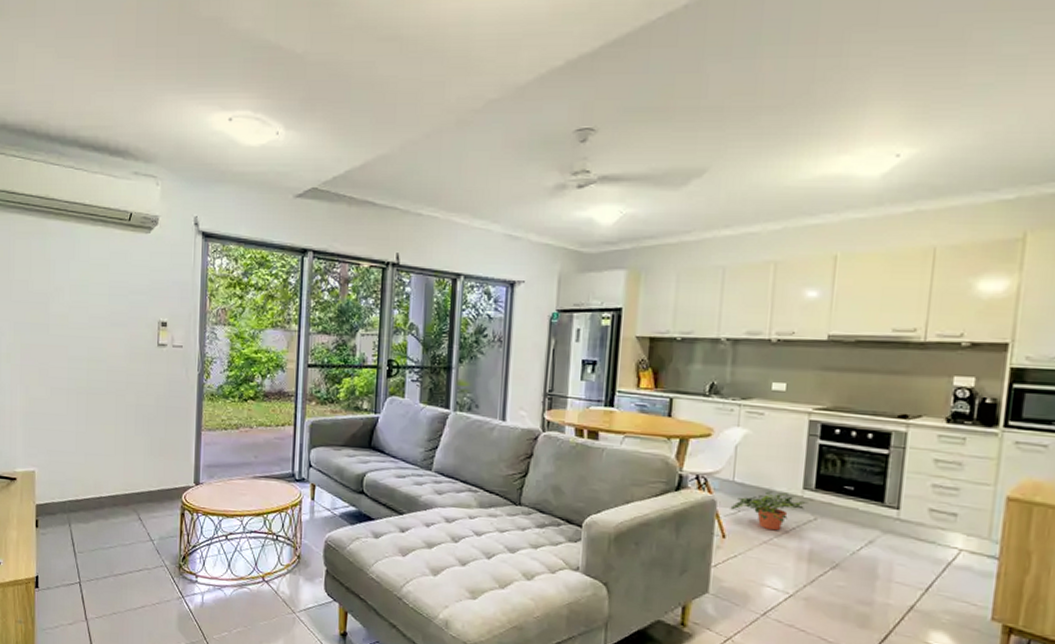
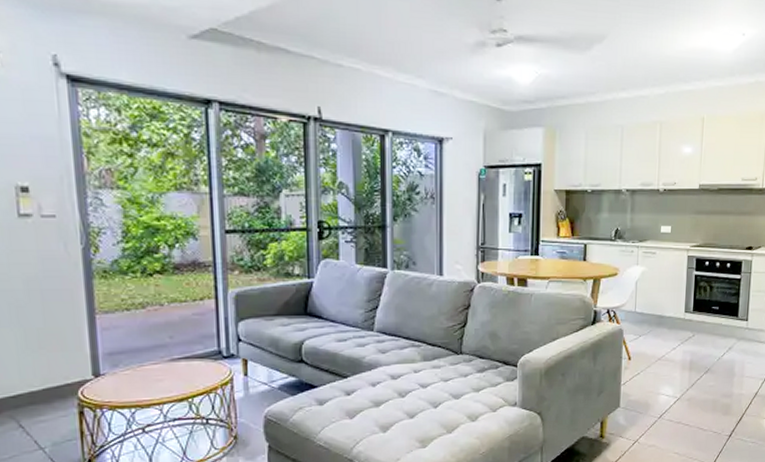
potted plant: present [730,491,808,531] -> none [634,317,689,349]

